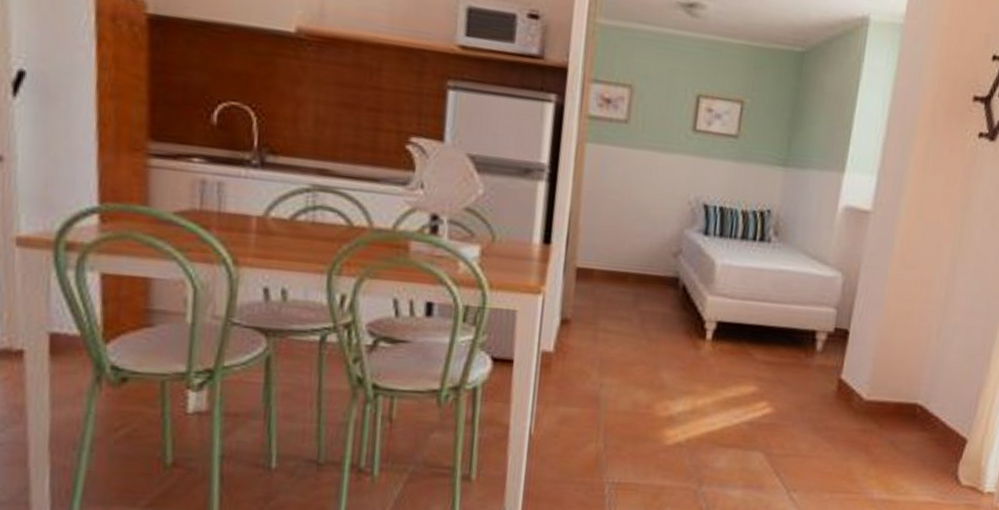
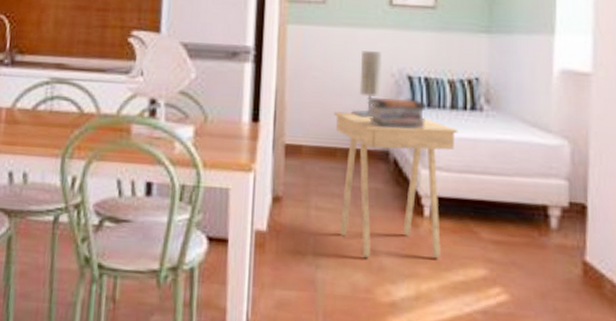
side table: none [626,237,746,378] -> present [333,111,458,259]
table lamp: none [646,176,681,245] -> present [352,51,383,118]
book stack: none [661,224,718,258] -> present [367,97,425,129]

